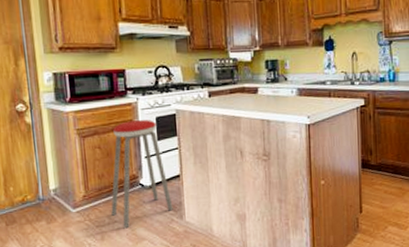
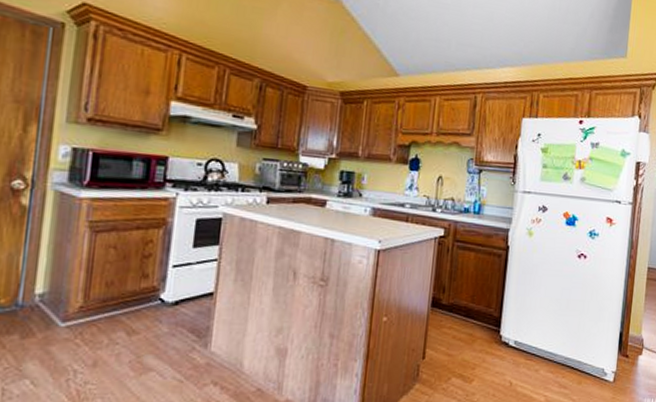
music stool: present [111,120,173,229] -> none [113,219,198,354]

